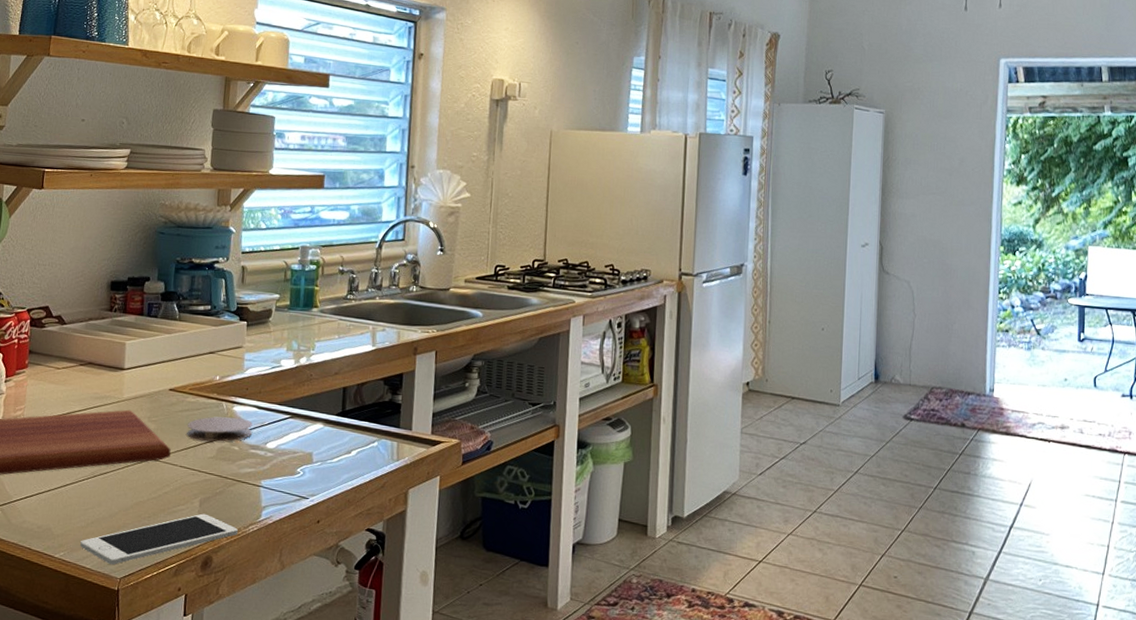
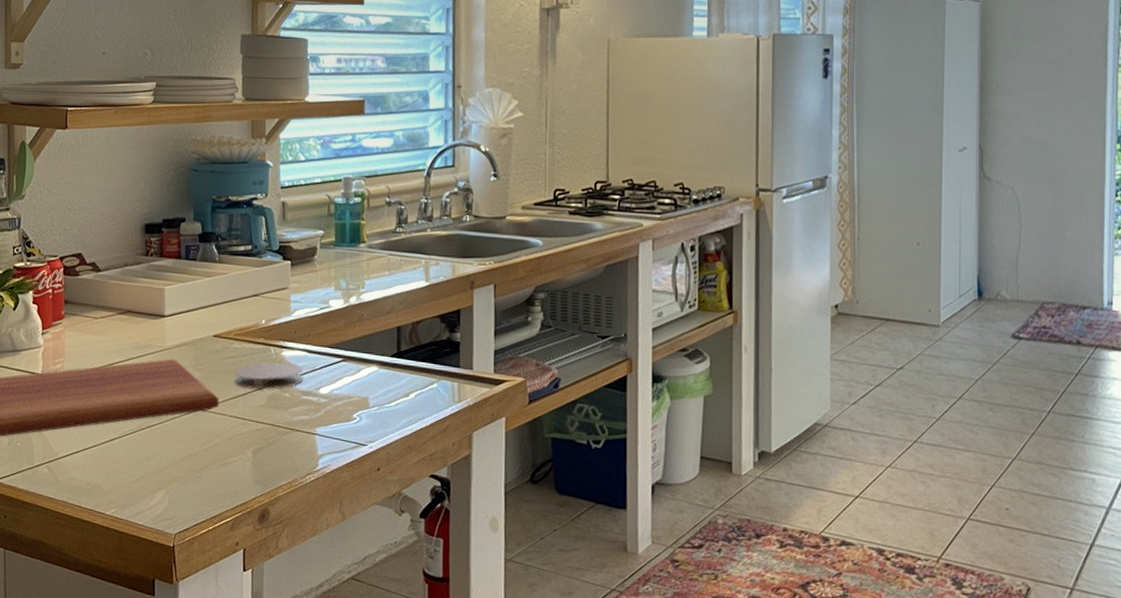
cell phone: present [80,513,238,565] -> none [131,464,294,521]

